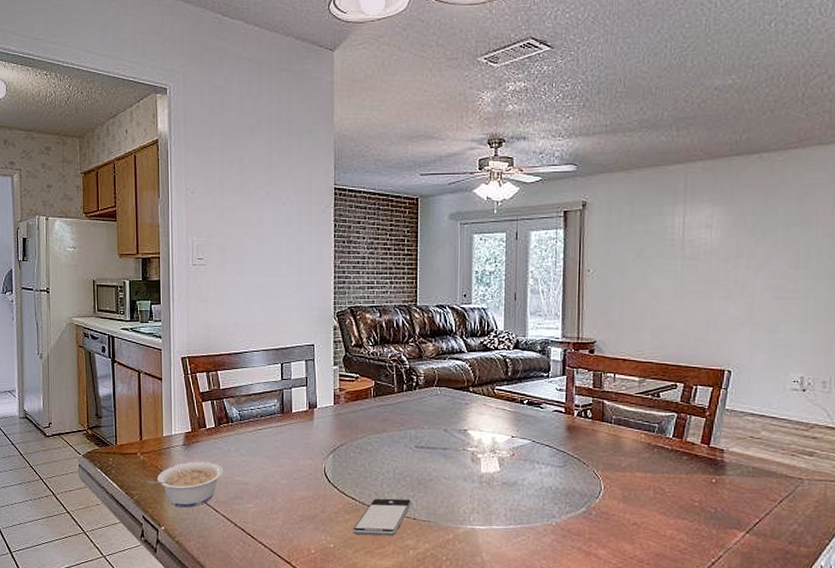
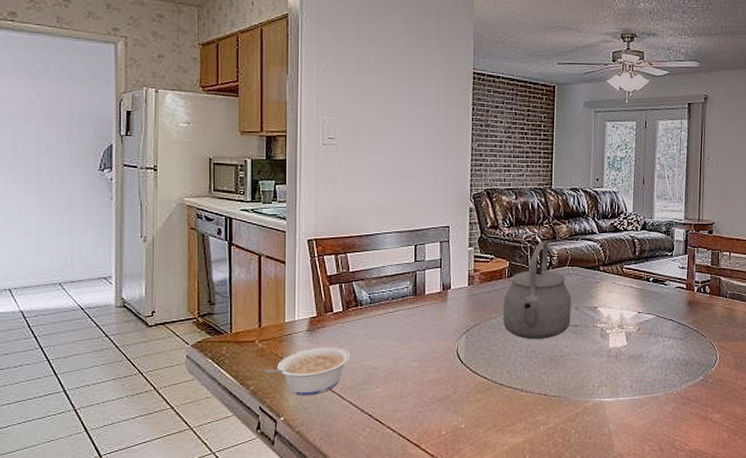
smartphone: present [353,498,411,536] -> none [484,376,543,413]
tea kettle: none [369,360,440,461] -> present [503,241,571,339]

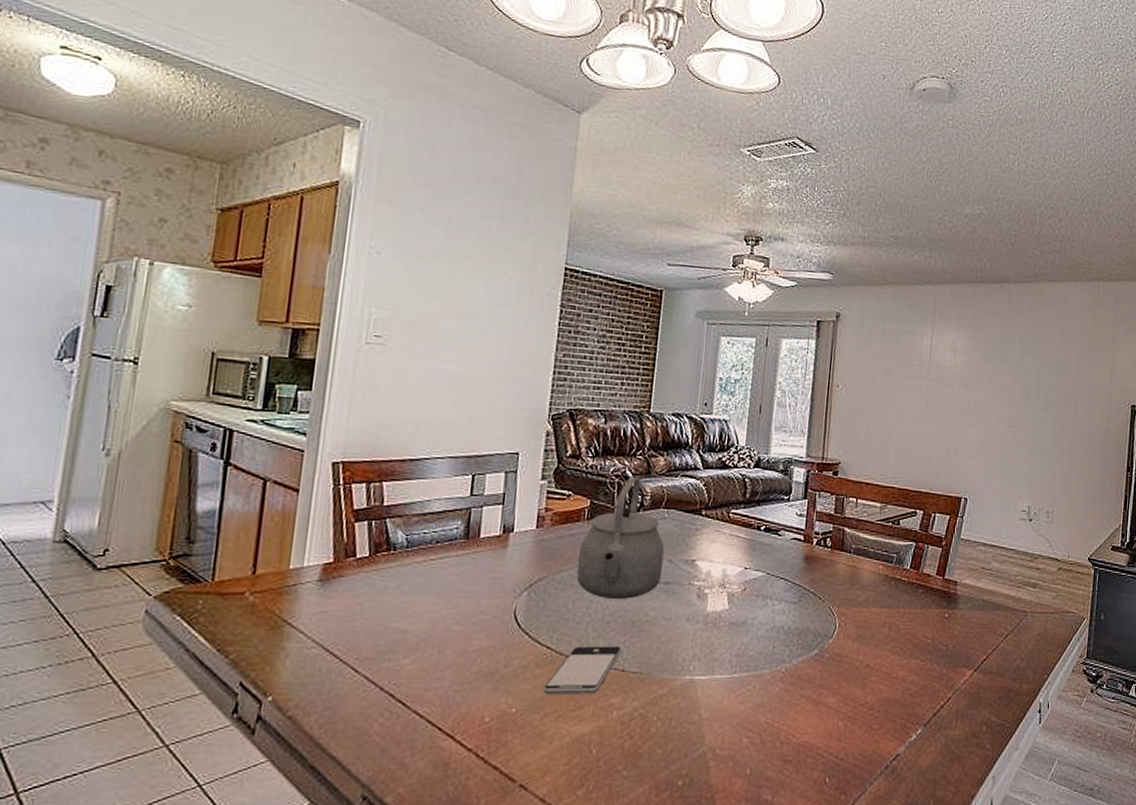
legume: present [265,346,351,396] -> none [253,602,374,668]
smartphone: none [484,376,543,413] -> present [543,646,621,694]

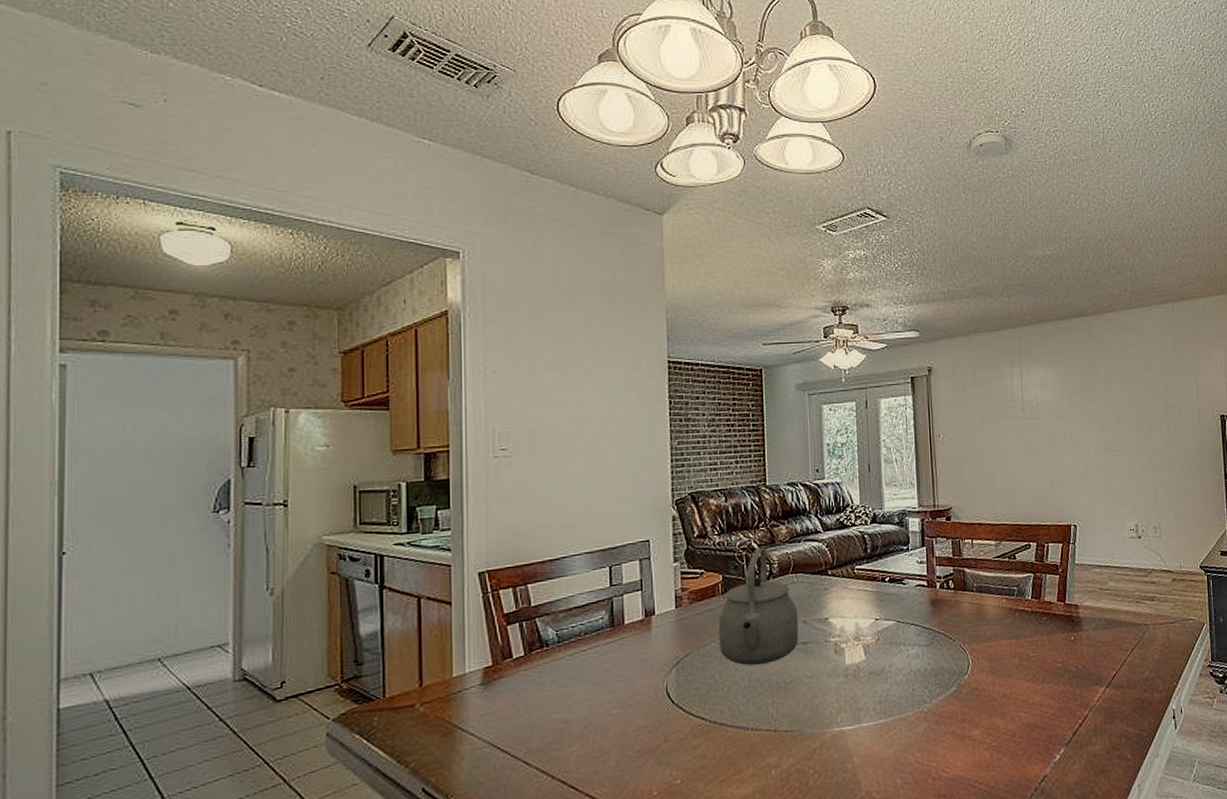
smartphone: present [543,646,621,694] -> none [703,708,771,762]

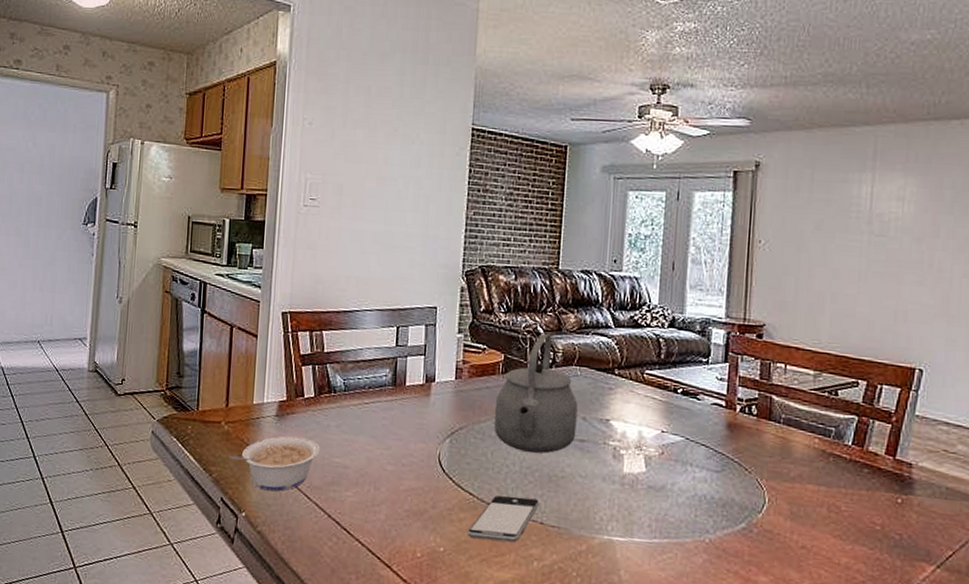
legume: none [428,700,536,768] -> present [229,435,320,492]
smartphone: none [703,708,771,762] -> present [467,495,539,543]

